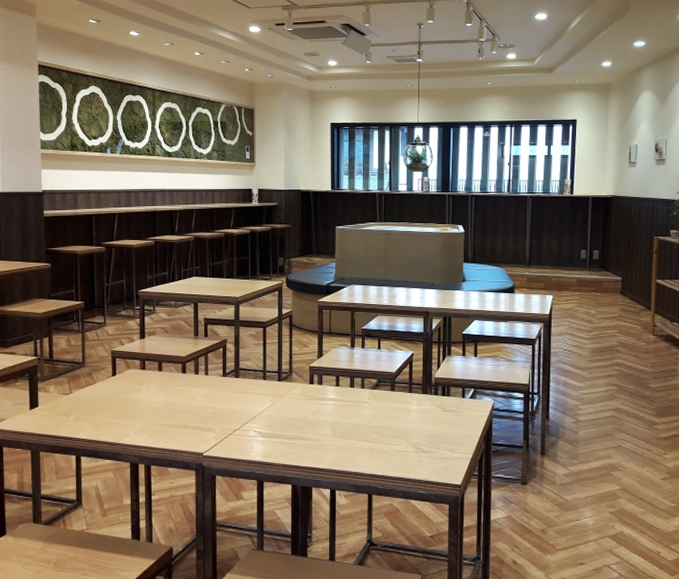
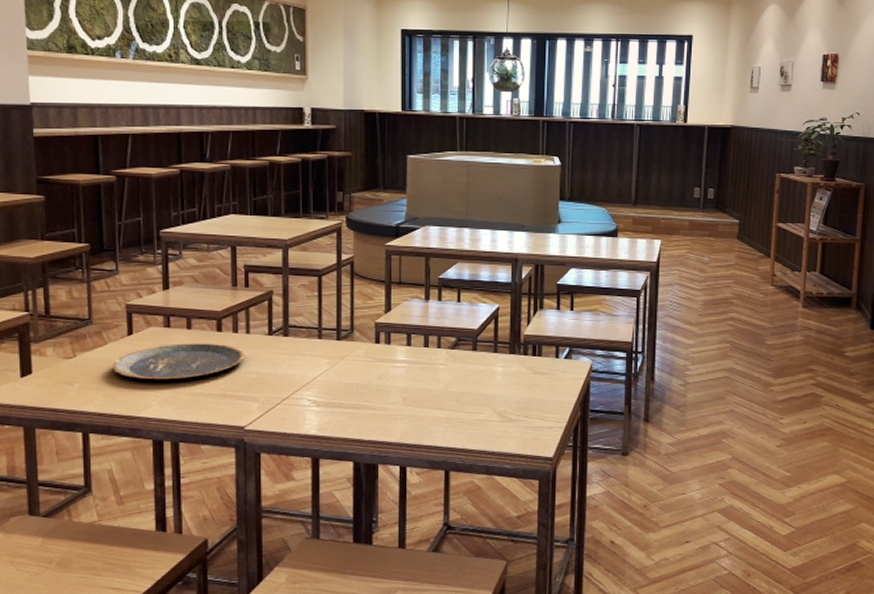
plate: none [100,383,204,413] -> present [112,343,245,380]

